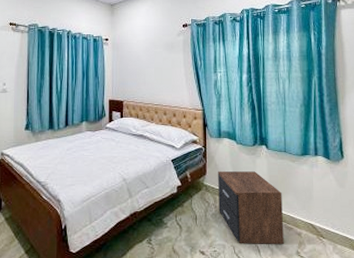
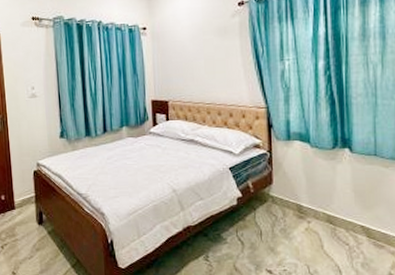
nightstand: present [218,171,284,244] -> none [287,179,372,264]

